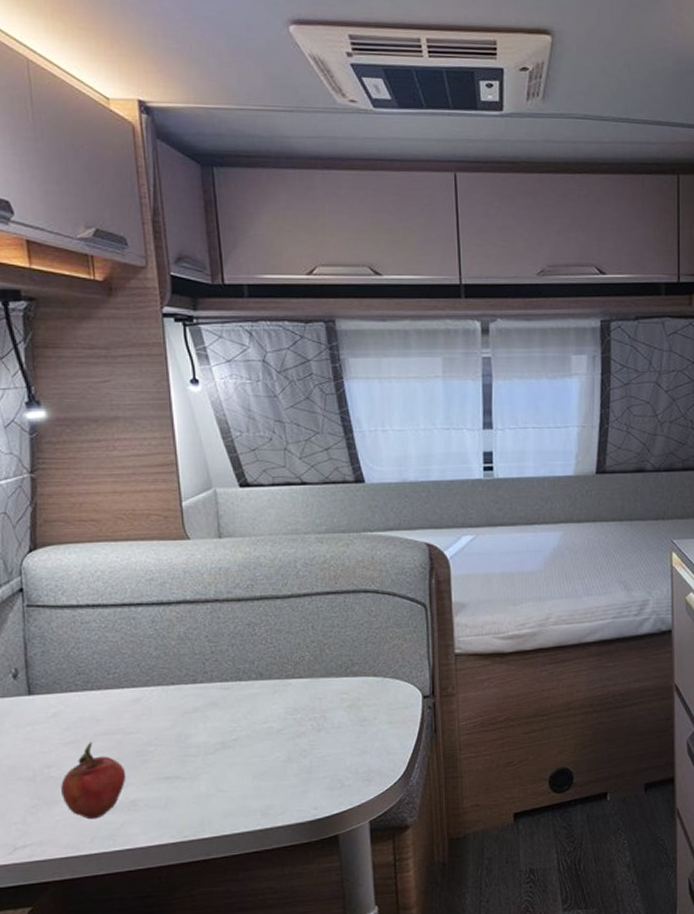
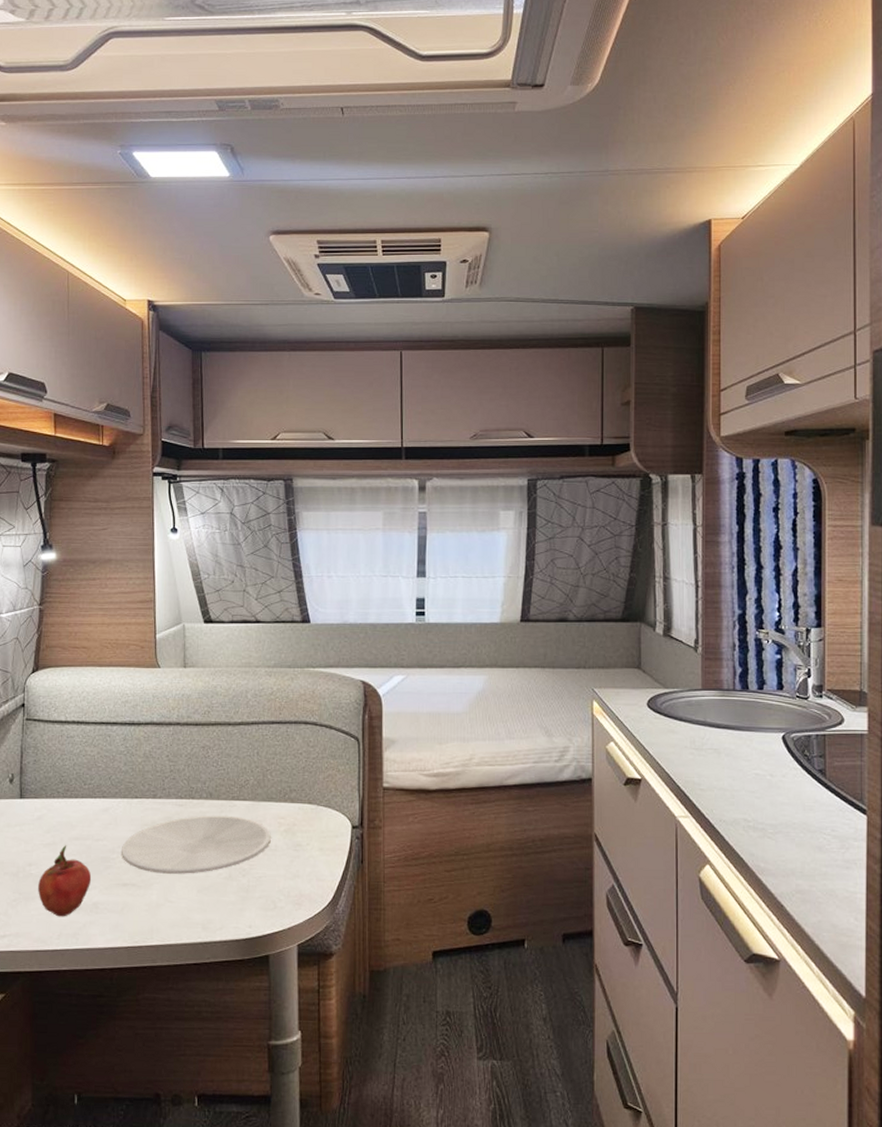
plate: none [159,695,333,763] -> present [120,815,271,874]

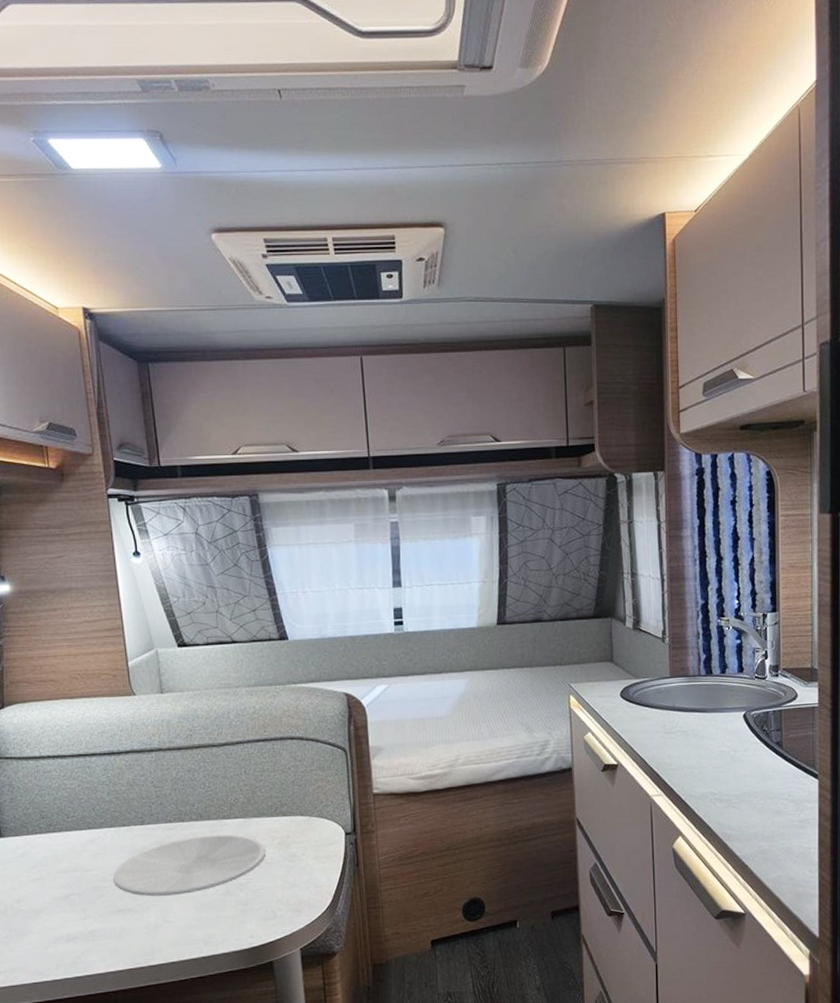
fruit: present [38,845,92,917] -> none [29,879,85,949]

